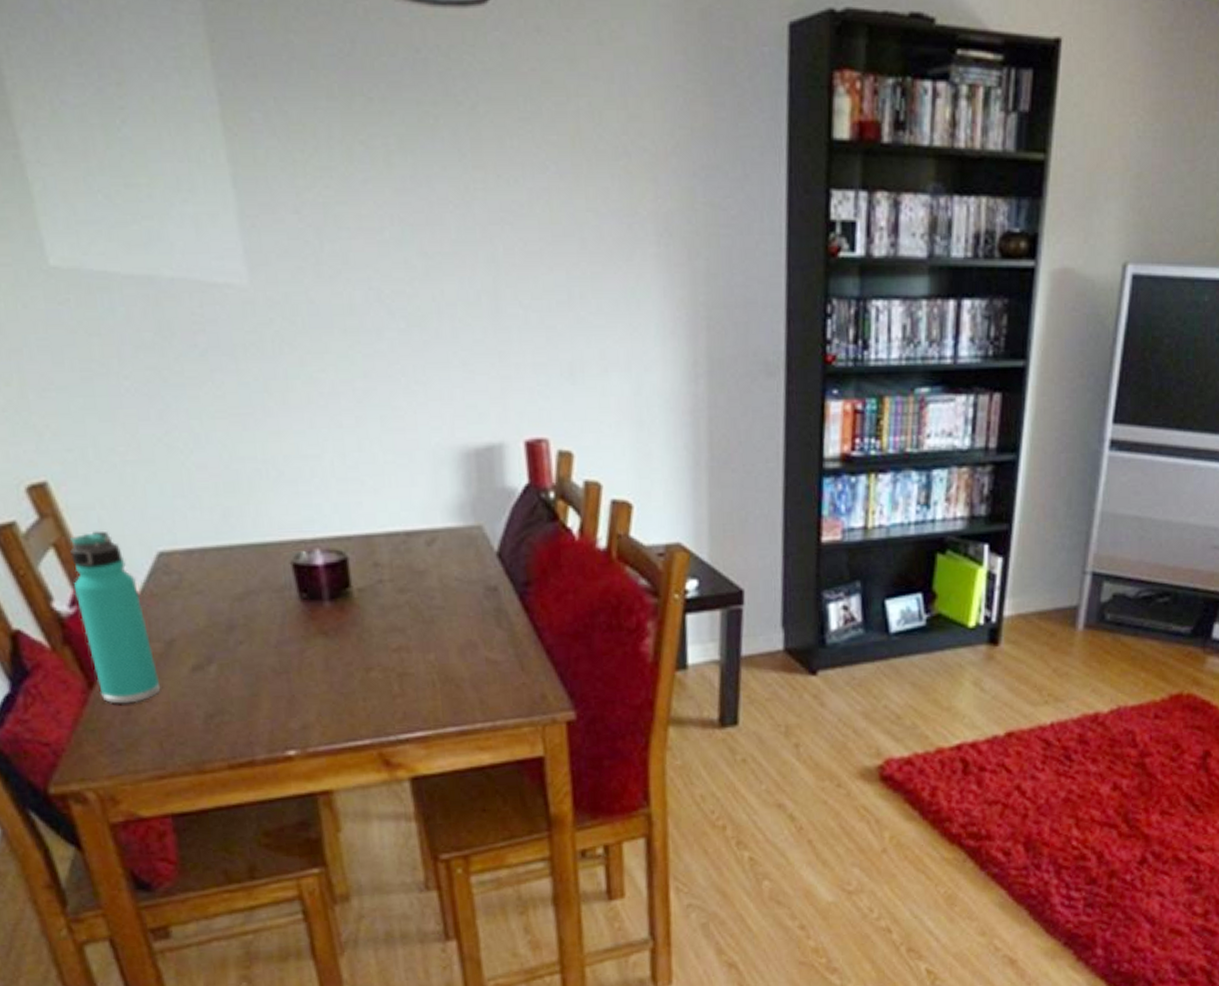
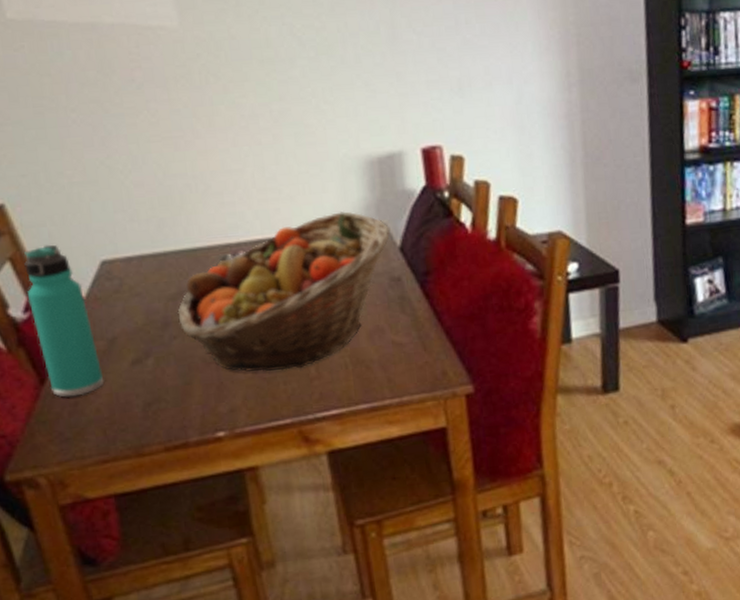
fruit basket: none [244,509,487,685] -> present [177,211,391,372]

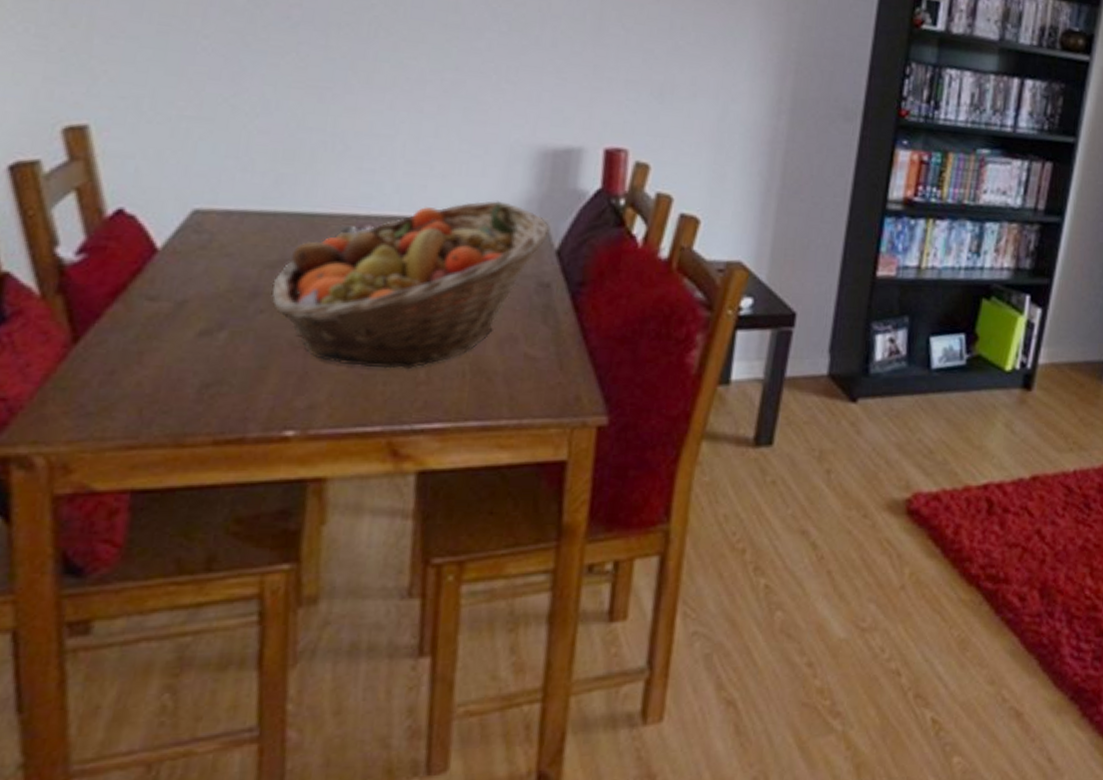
thermos bottle: present [24,244,105,398] -> none [84,180,161,364]

